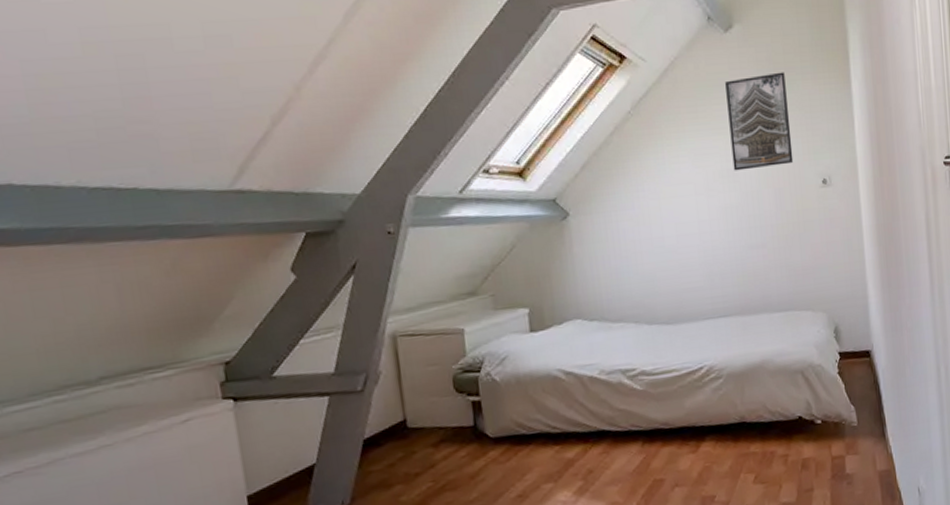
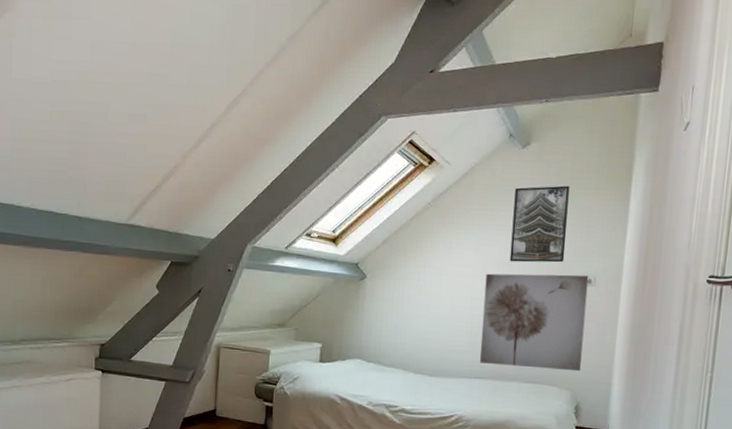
wall art: none [710,174,832,298] -> present [479,273,589,372]

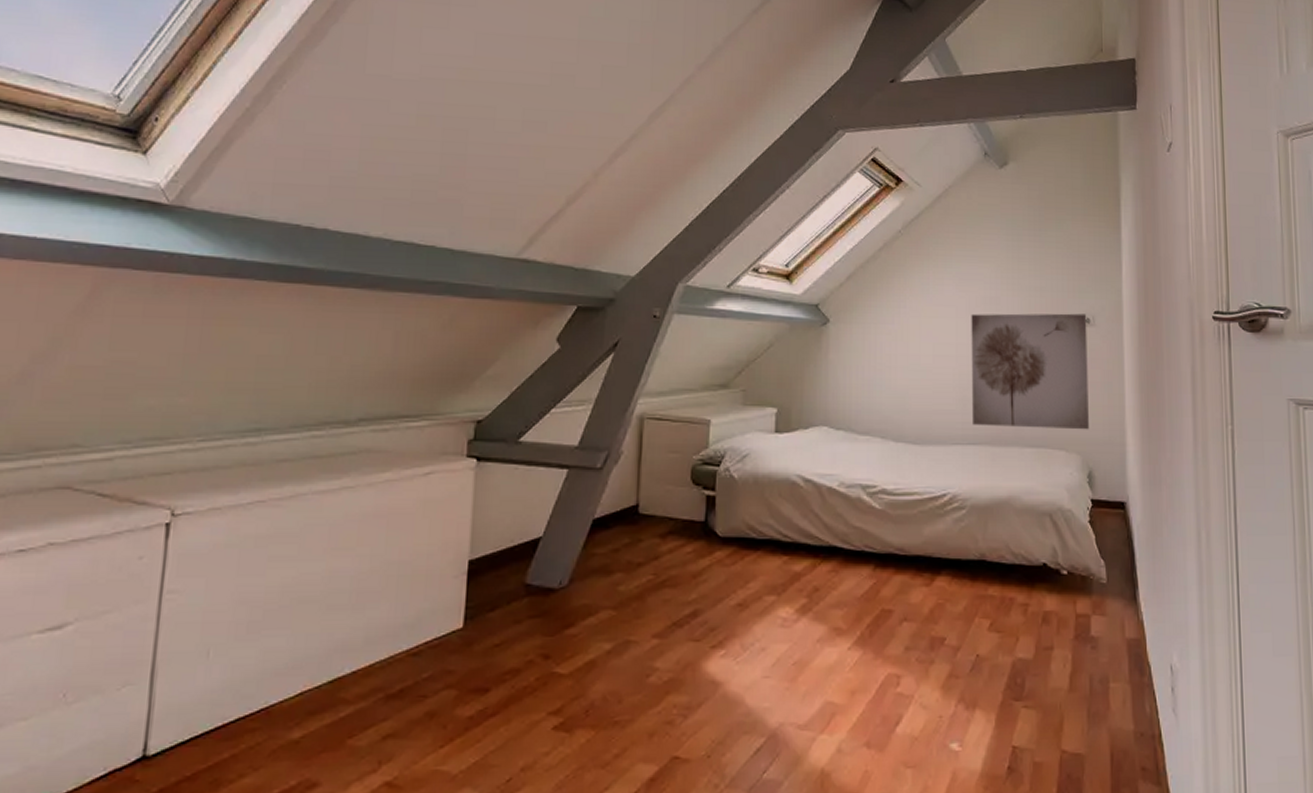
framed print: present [509,185,570,263] -> none [996,210,1058,300]

